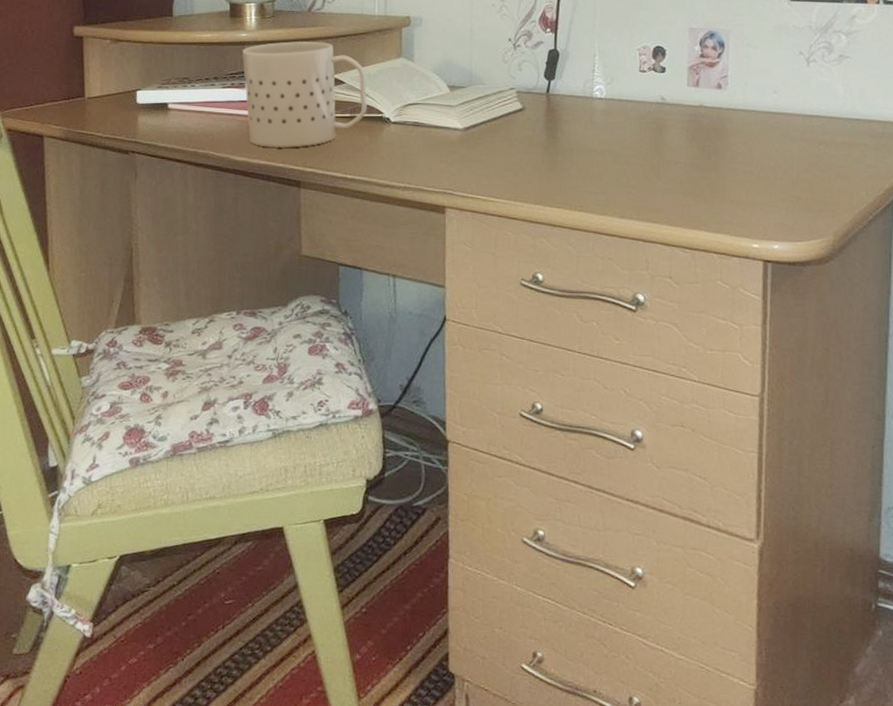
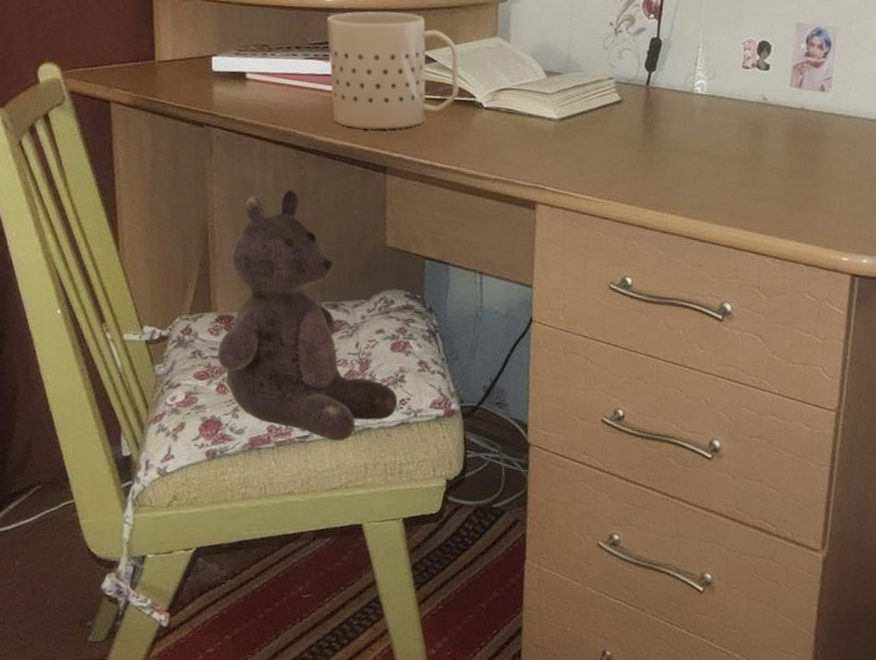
stuffed animal: none [140,207,316,445] -> present [217,189,398,441]

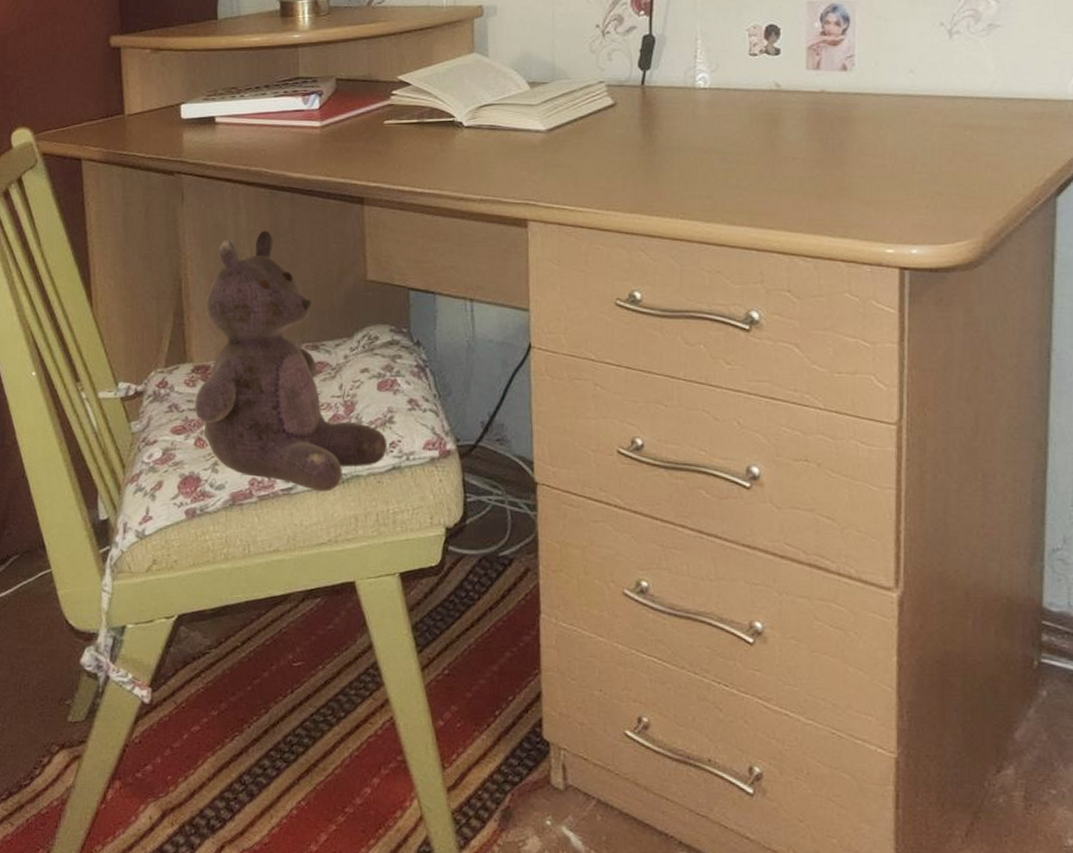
mug: present [326,11,459,130] -> none [295,39,436,161]

